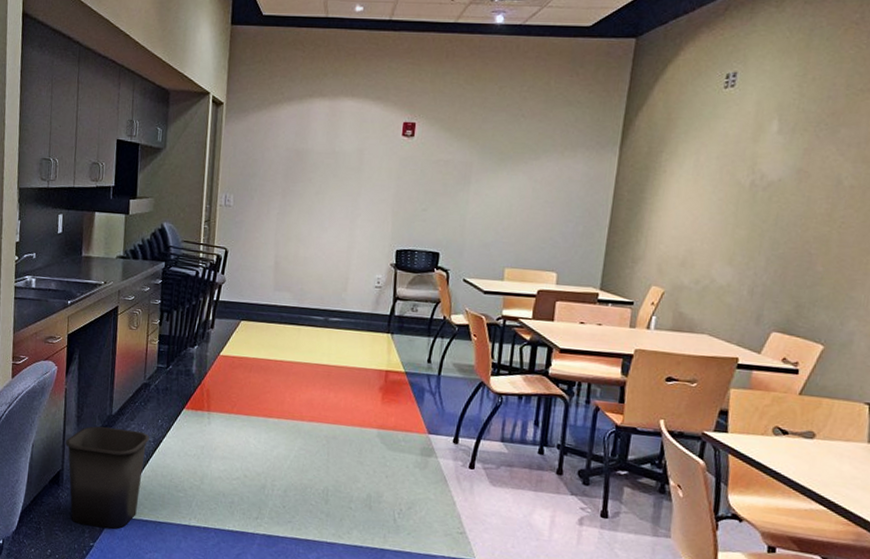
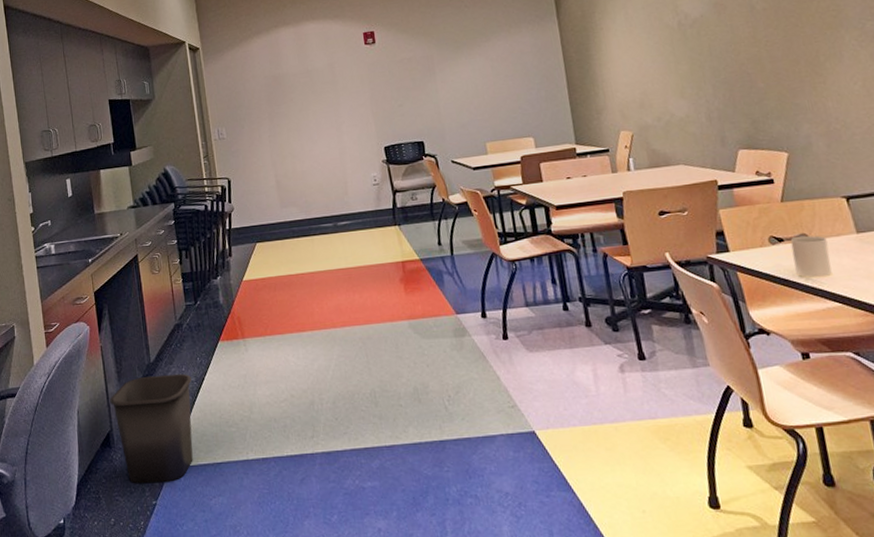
mug: none [789,432,834,480] -> present [790,235,832,278]

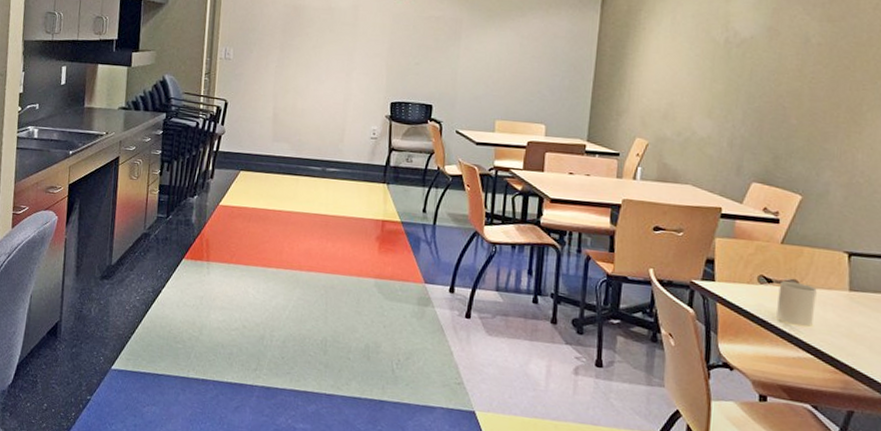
waste bin: present [110,373,193,484] -> none [64,276,149,382]

